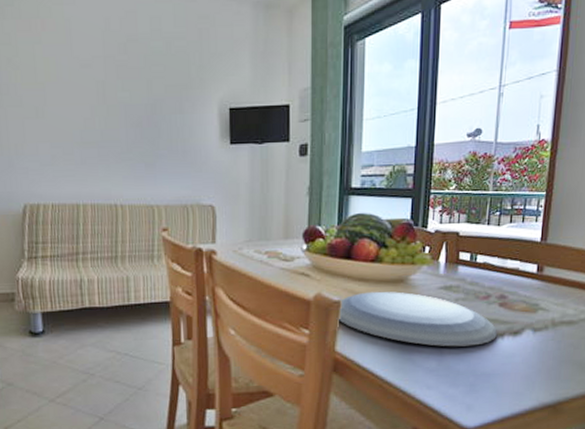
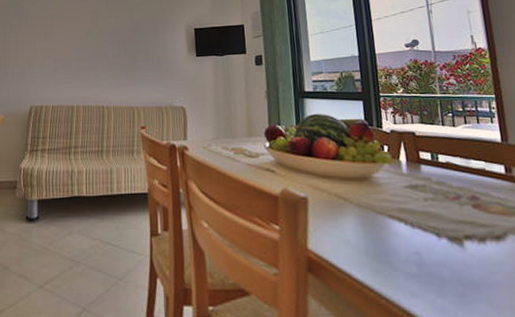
plate: present [336,291,498,347] -> none [305,188,479,250]

